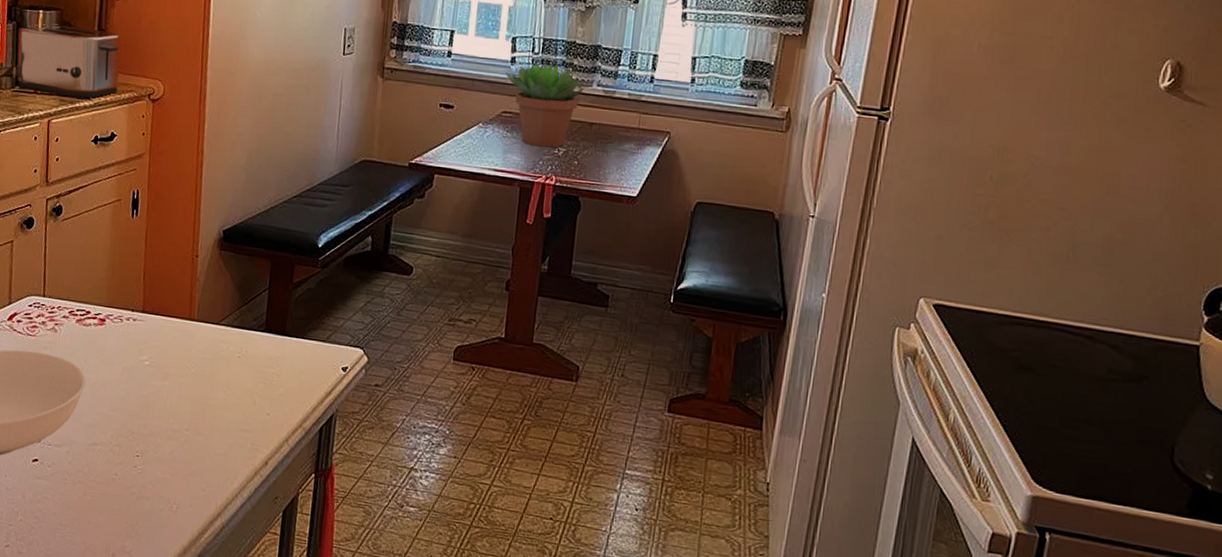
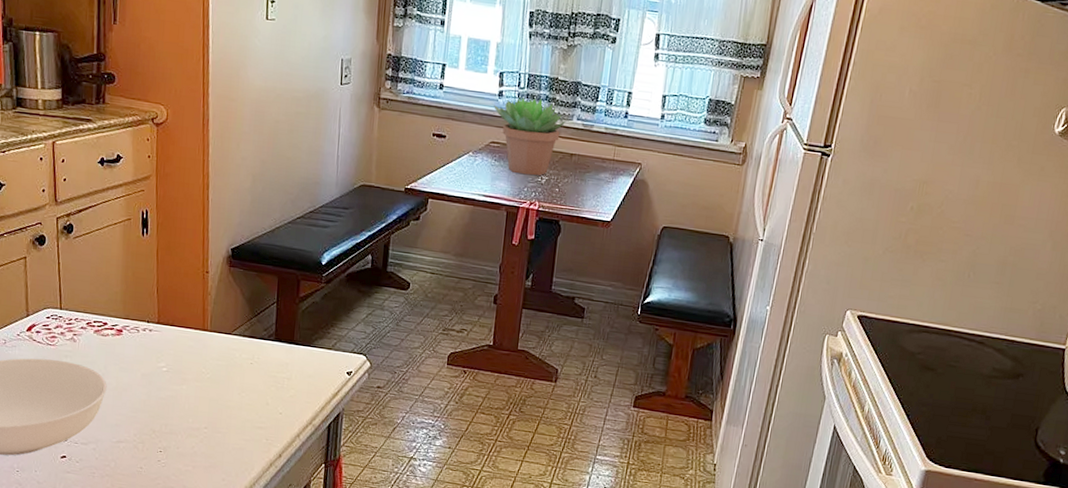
toaster: present [16,23,121,100] -> none [15,46,122,122]

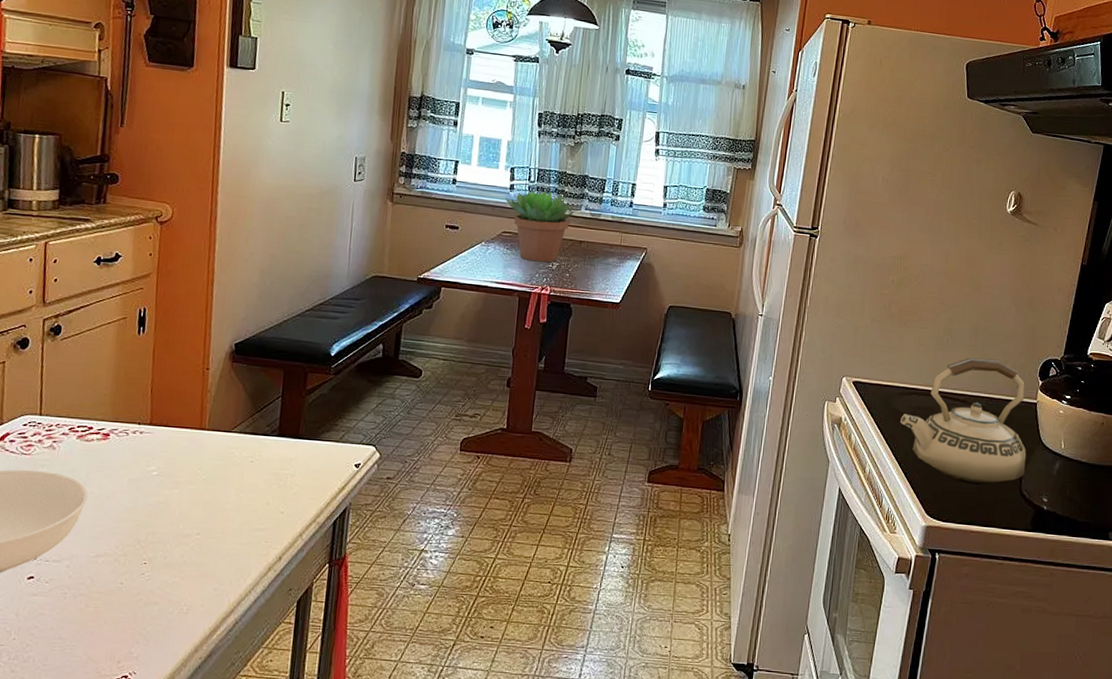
teakettle: none [907,295,1054,432] -> present [901,357,1027,485]

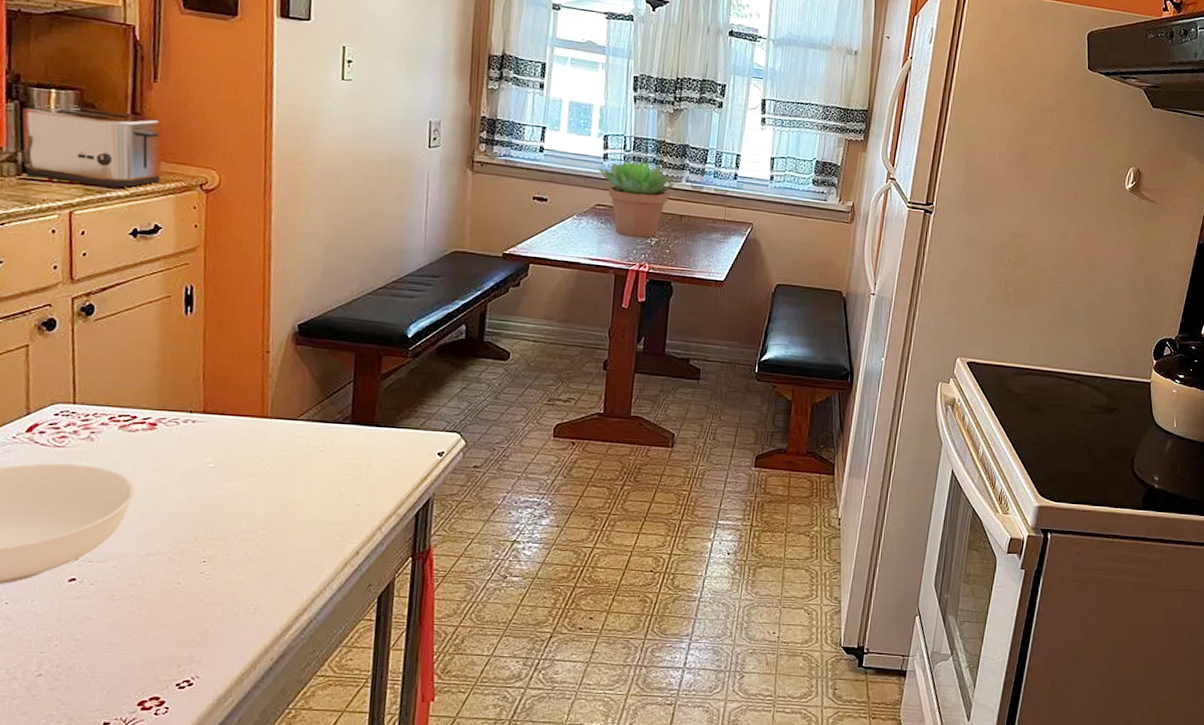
toaster: none [9,148,126,222] -> present [21,104,162,189]
teakettle: present [901,357,1027,485] -> none [1015,337,1140,465]

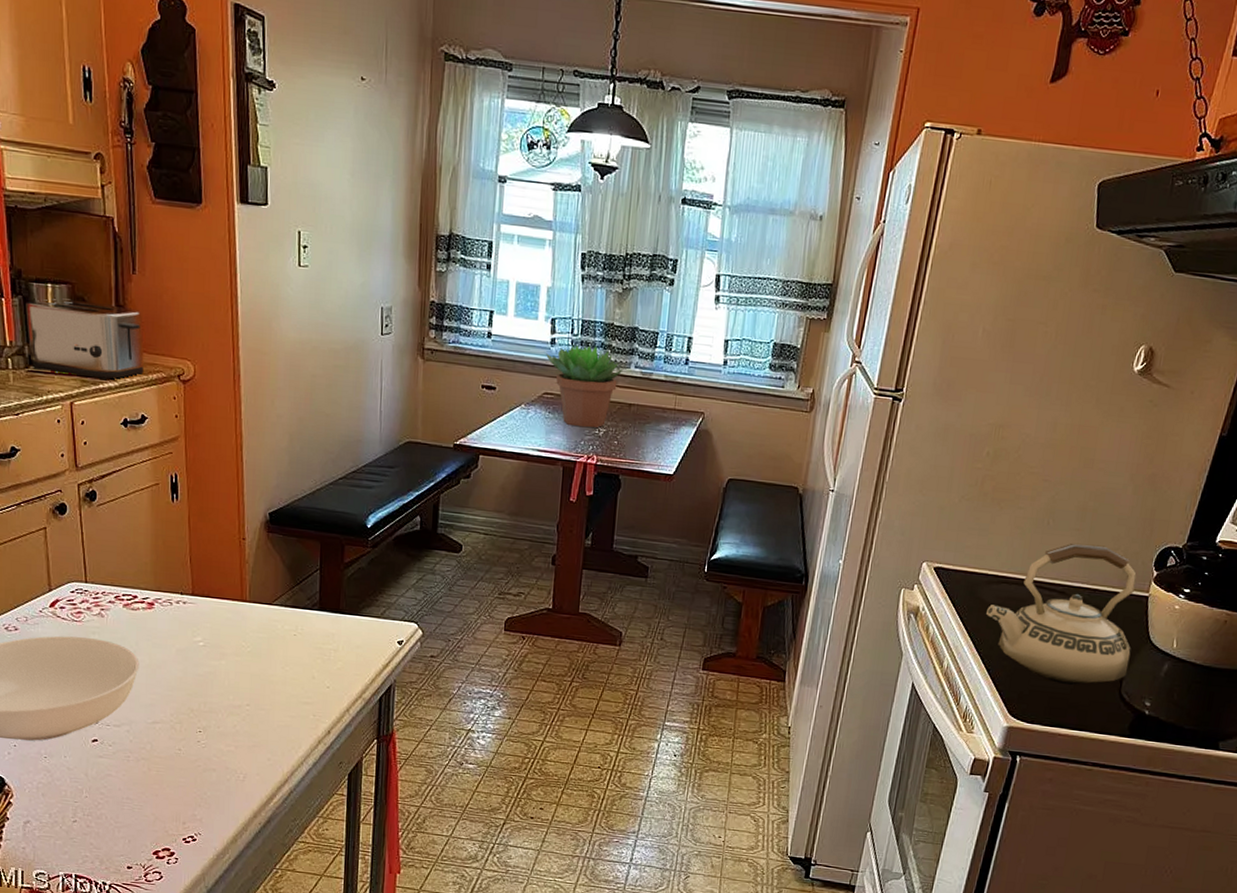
teakettle: none [1015,337,1140,465] -> present [986,543,1137,685]

